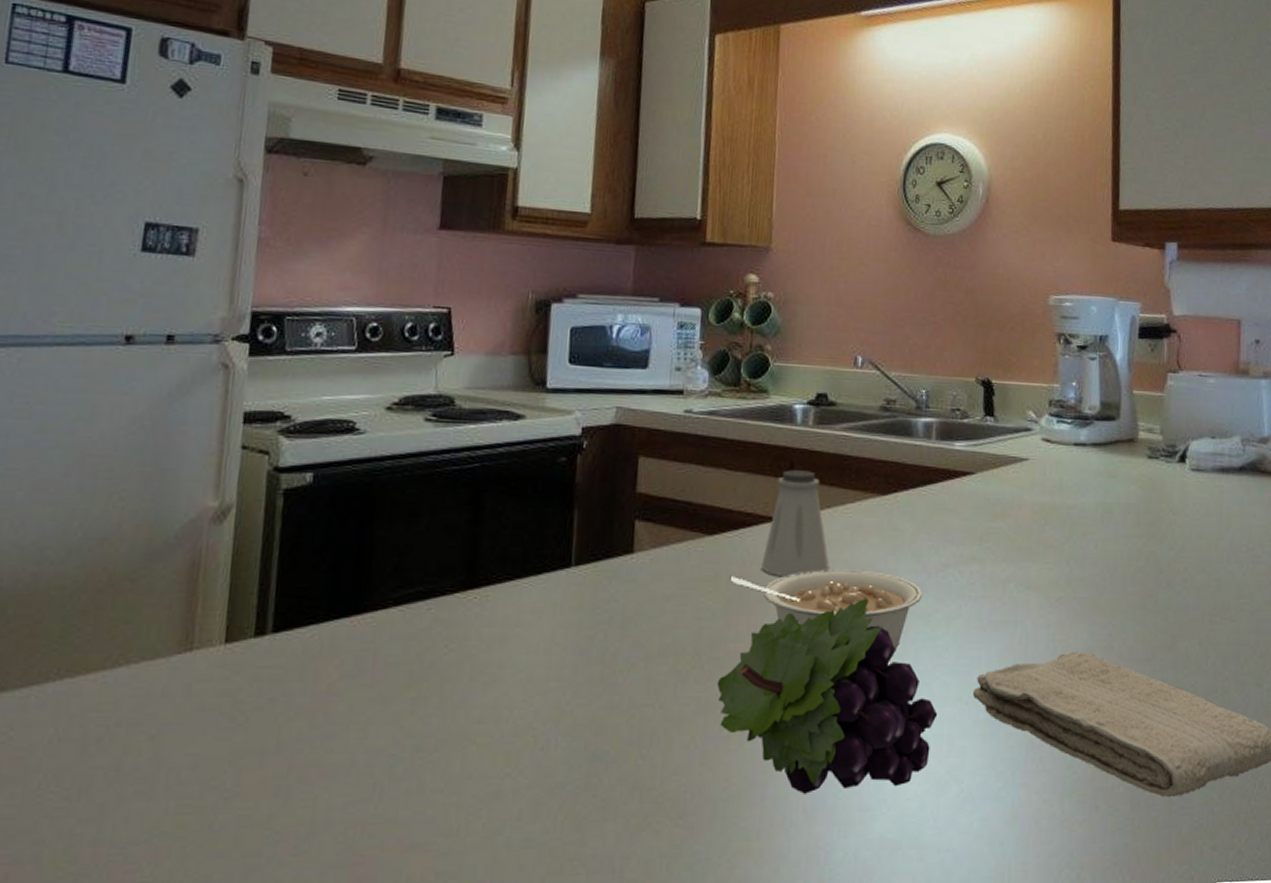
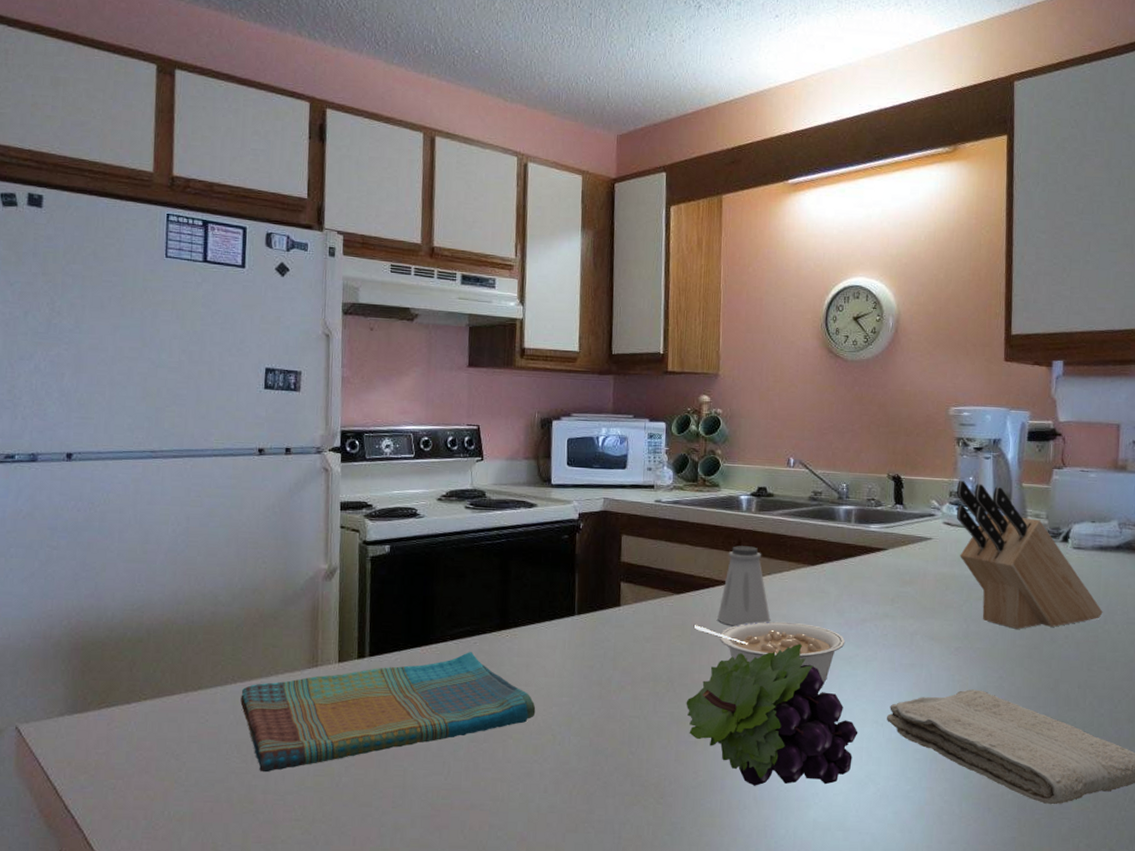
dish towel: none [67,622,511,814] -> present [240,652,536,773]
knife block: none [1057,386,1226,572] -> present [956,481,1103,629]

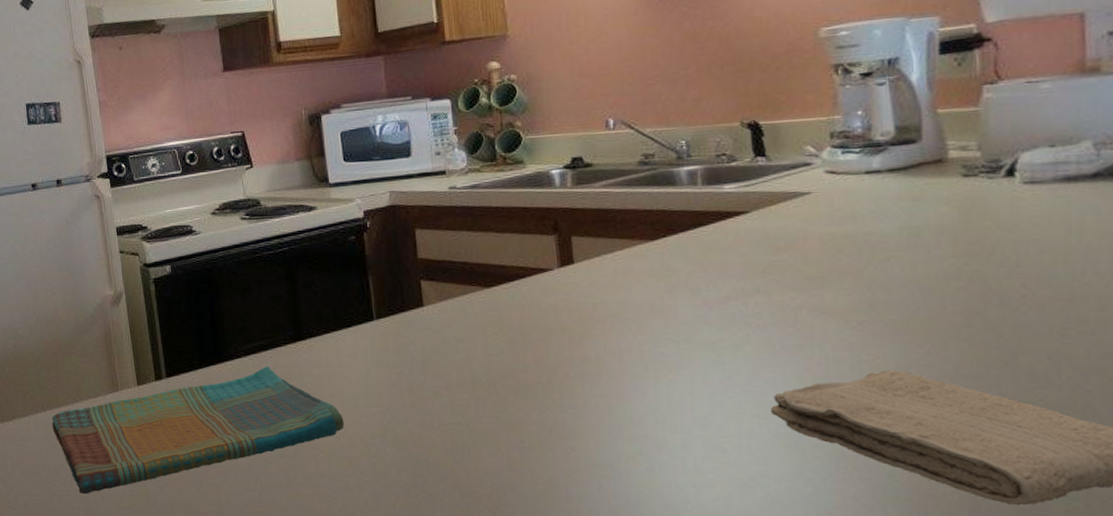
fruit: present [686,643,858,786] -> none [513,331,734,493]
legume: present [693,621,845,688] -> none [511,308,705,381]
saltshaker: present [717,546,771,627] -> none [539,226,606,318]
knife block: present [956,481,1103,629] -> none [839,117,1079,293]

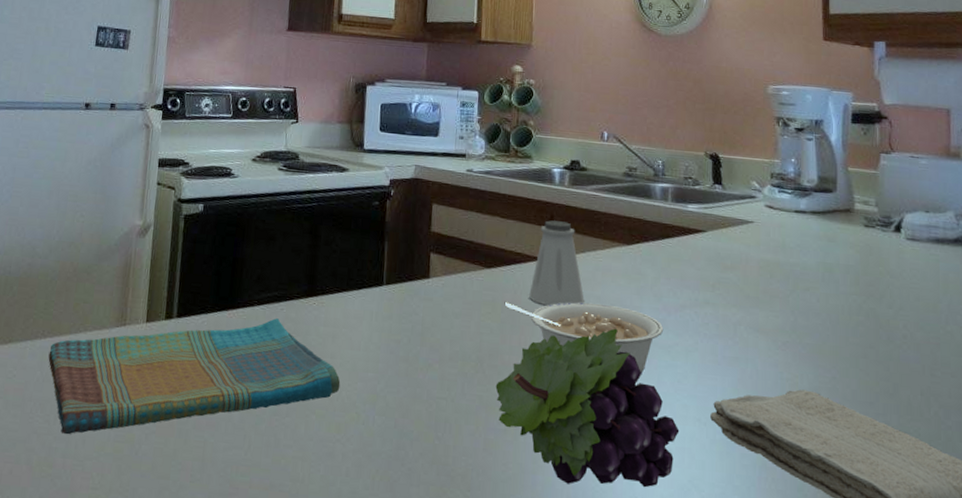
legume: none [511,308,705,381] -> present [504,301,664,379]
fruit: none [513,331,734,493] -> present [495,328,680,488]
saltshaker: none [539,226,606,318] -> present [529,220,585,306]

